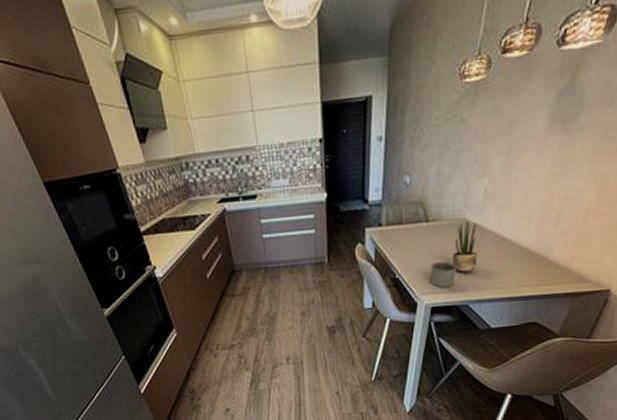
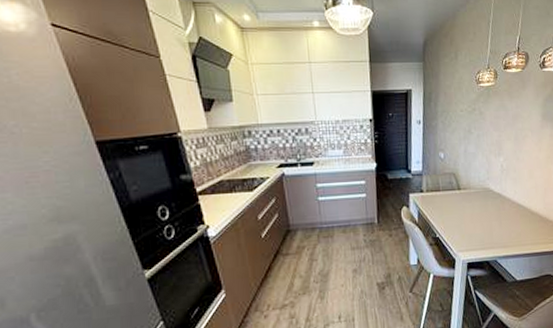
mug: present [429,260,457,288] -> none [464,222,486,245]
potted plant: present [453,221,477,272] -> none [481,190,501,232]

